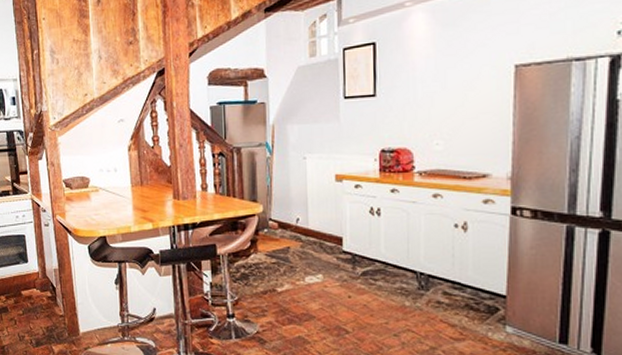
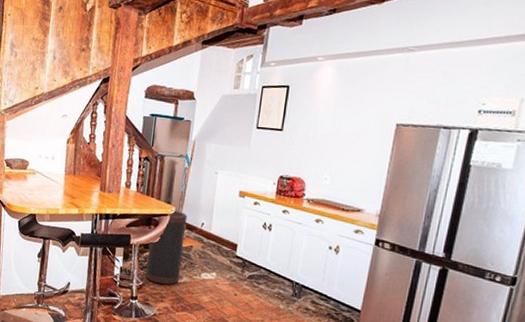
trash can: none [238,208,281,296] -> present [145,210,188,285]

